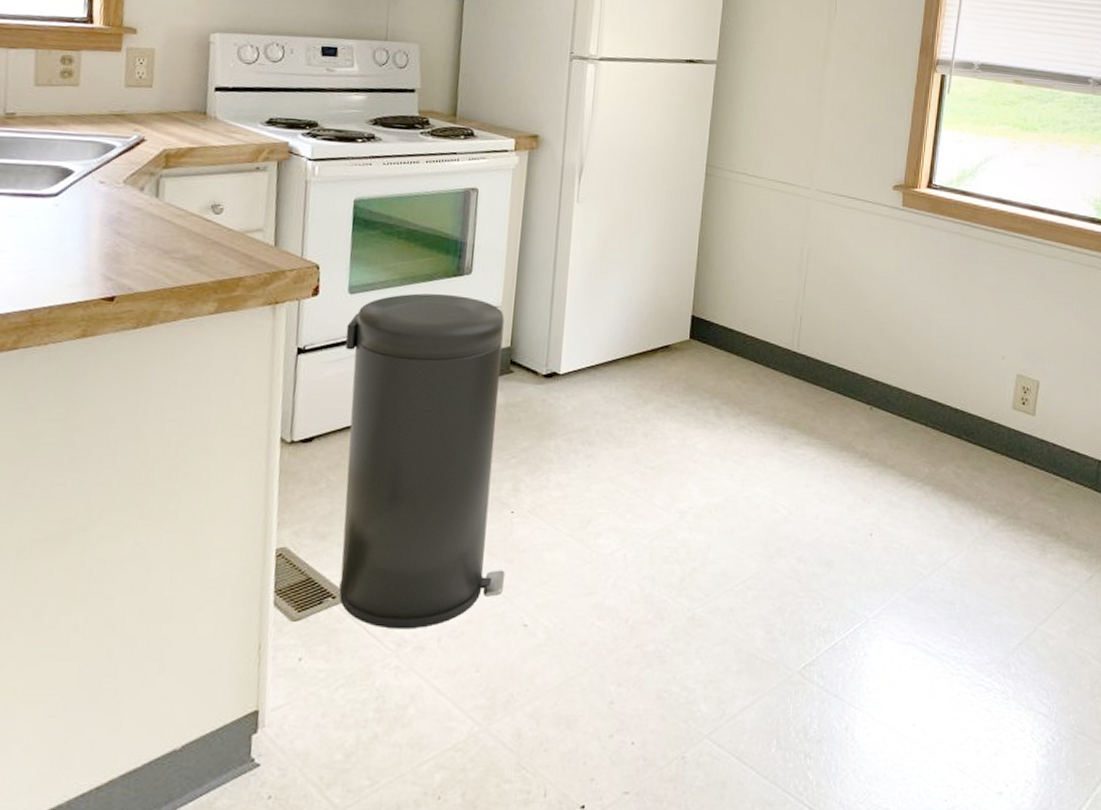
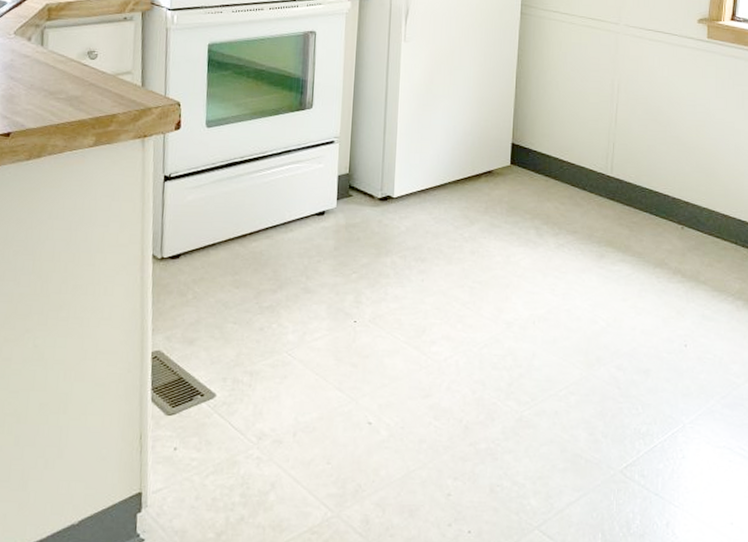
pedal bin: present [339,293,506,629] -> none [205,126,351,425]

